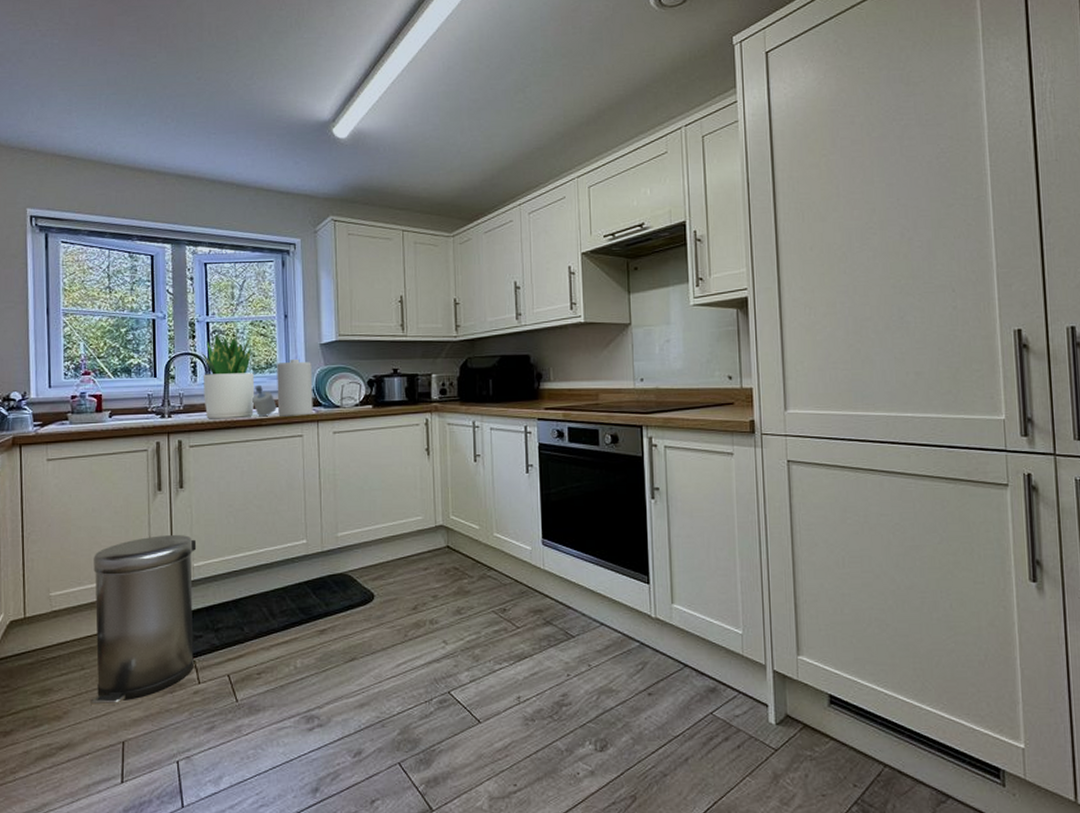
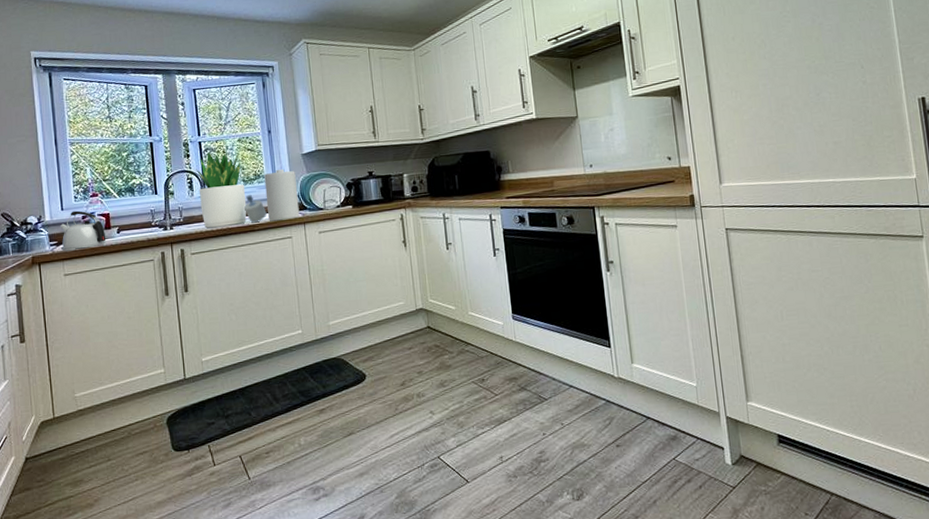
kettle: none [46,389,97,435] -> present [60,210,107,252]
pedal bin: present [89,535,197,705] -> none [112,333,209,492]

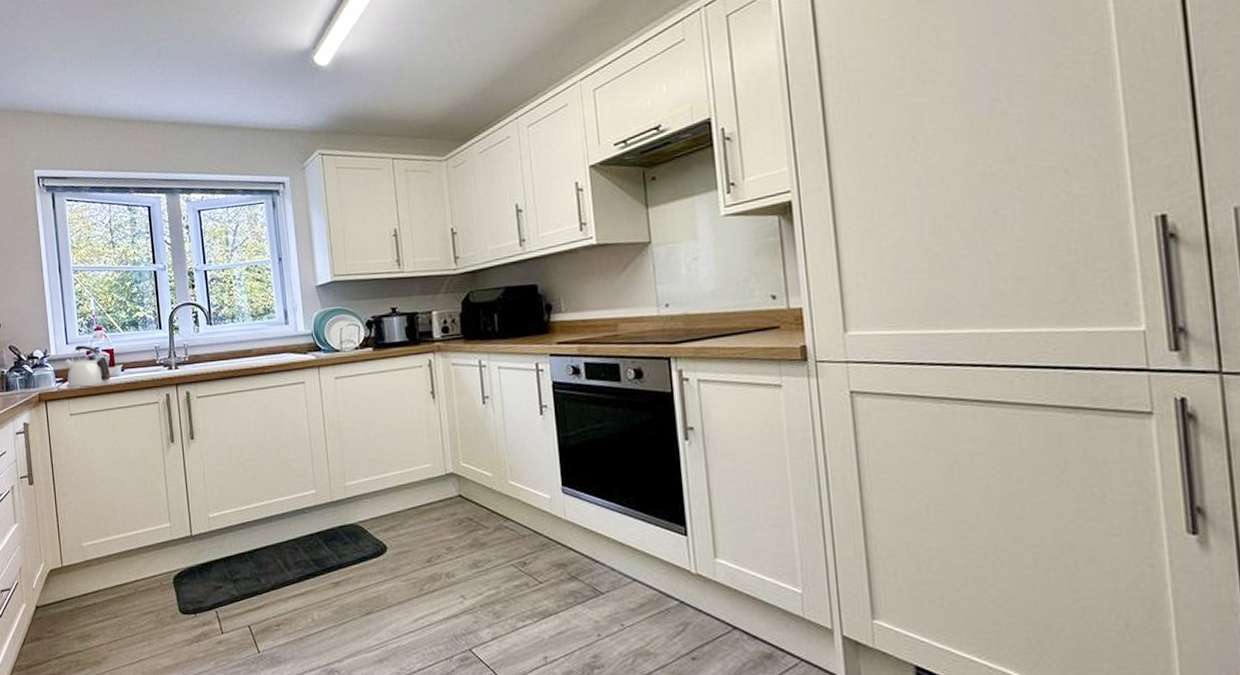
planter: present [196,148,247,229] -> none [201,278,256,369]
soap dispenser: present [243,194,267,222] -> none [252,331,278,364]
paper towel holder: present [264,169,300,221] -> none [274,303,313,363]

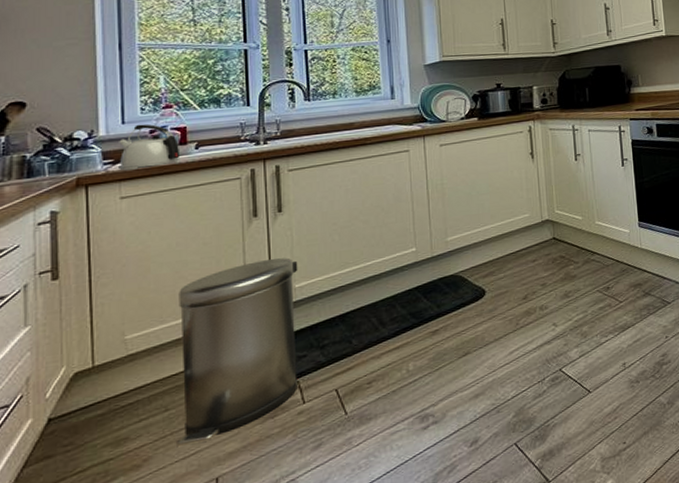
pedal bin: none [118,486,216,652] -> present [175,258,298,446]

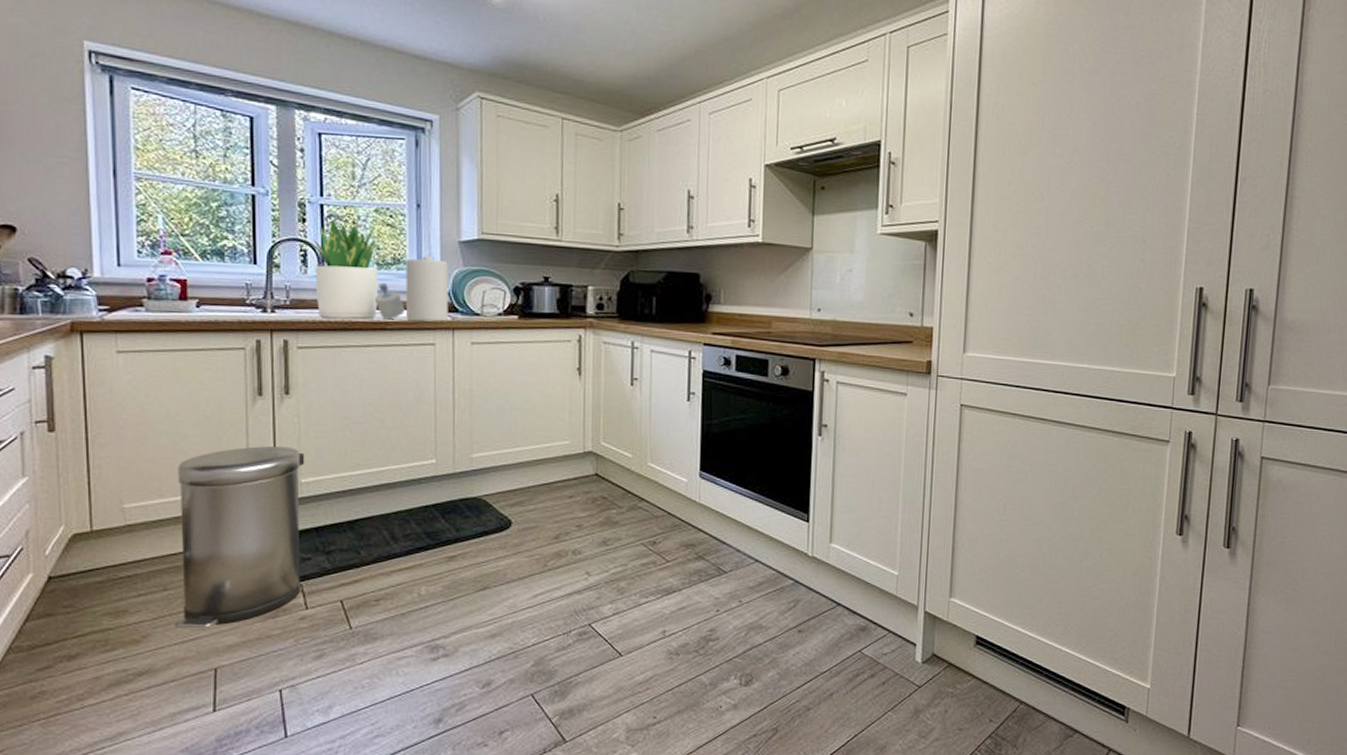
kettle: present [119,124,180,172] -> none [115,269,180,323]
planter: none [299,57,358,143] -> present [313,218,379,319]
soap dispenser: none [354,106,382,135] -> present [374,282,405,319]
paper towel holder: none [380,80,419,135] -> present [405,257,449,322]

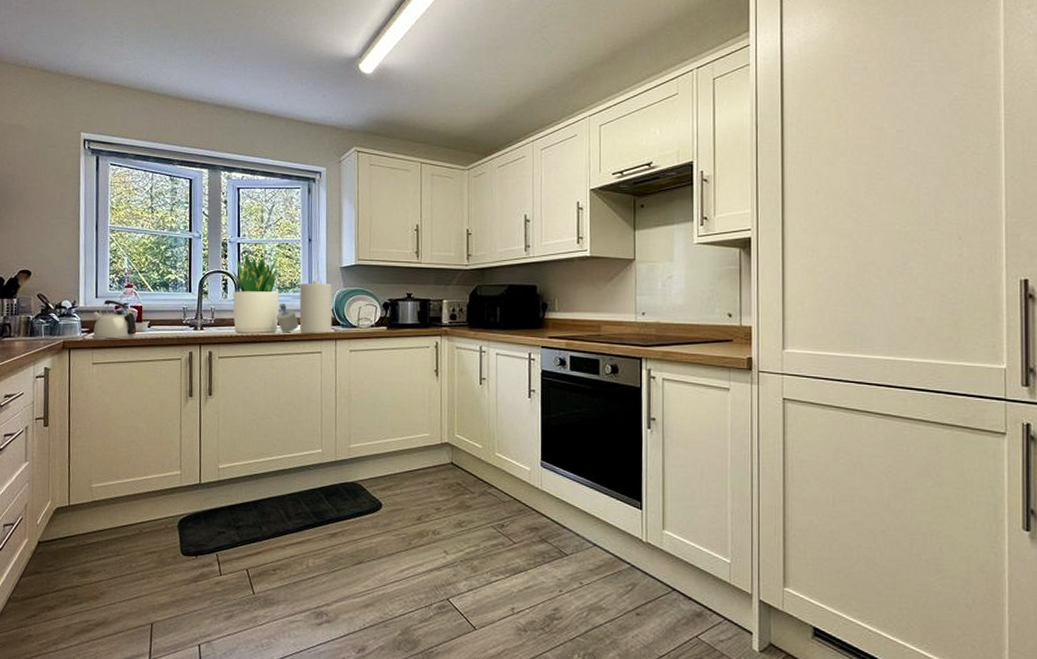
kettle: none [115,269,180,323] -> present [93,300,137,341]
pedal bin: present [174,446,305,629] -> none [123,438,222,589]

